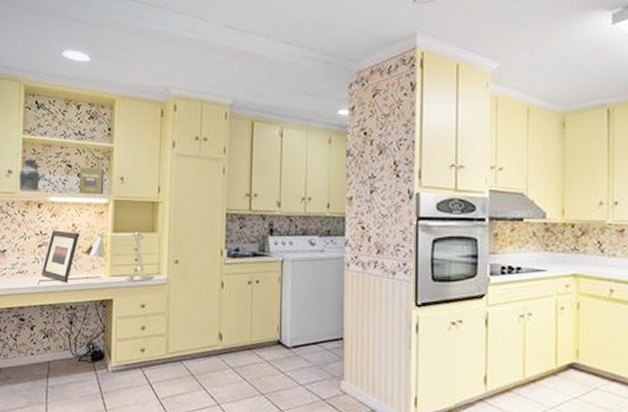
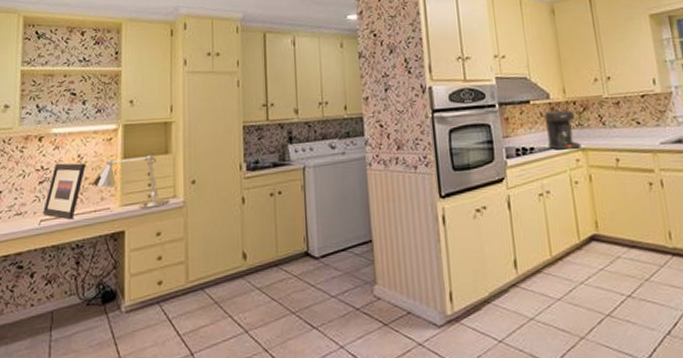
ceramic jug: present [18,159,40,192] -> none [16,91,41,126]
books: present [78,167,104,194] -> none [84,93,112,122]
coffee maker: none [536,231,574,274] -> present [545,110,581,150]

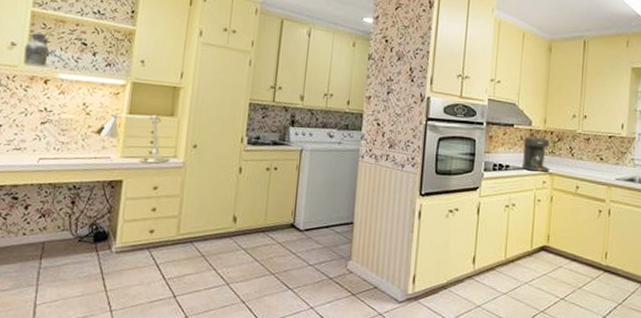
ceramic jug: none [16,91,41,126] -> present [22,33,49,67]
picture frame: present [42,163,86,220] -> none [41,107,91,162]

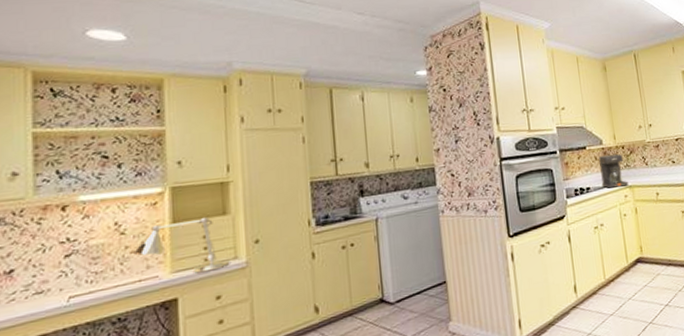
ceramic jug: present [22,33,49,67] -> none [29,155,62,195]

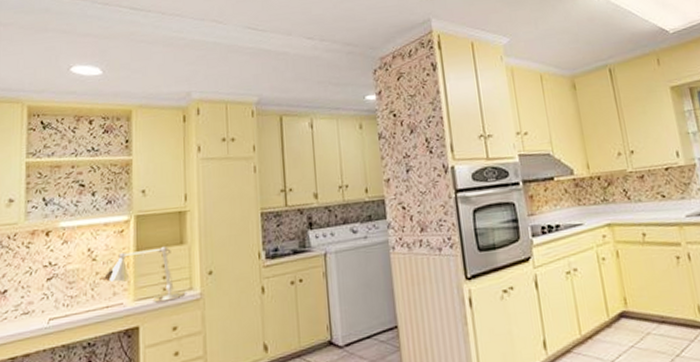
coffee maker: present [599,153,629,189] -> none [569,185,607,227]

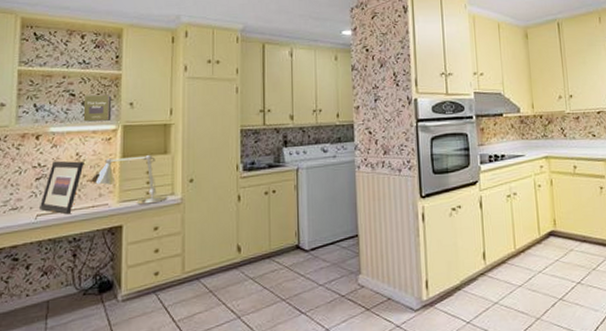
picture frame: none [50,257,97,318] -> present [38,161,84,215]
books: none [94,183,123,214] -> present [83,94,112,122]

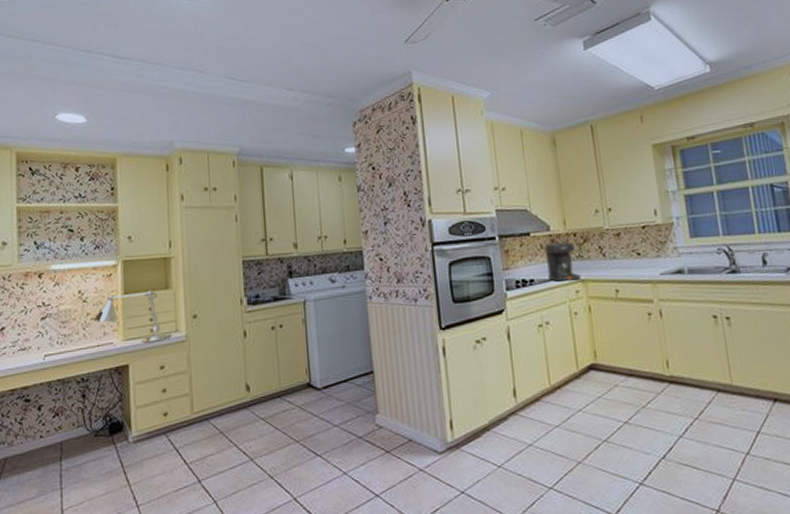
picture frame: present [38,161,84,215] -> none [46,299,87,355]
books: present [83,94,112,122] -> none [82,229,111,258]
coffee maker: none [515,122,545,157] -> present [545,241,581,282]

